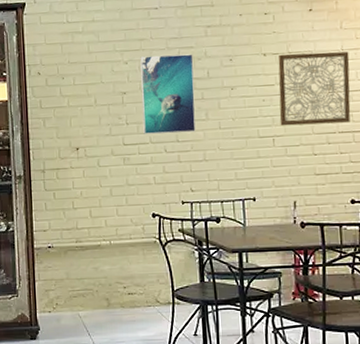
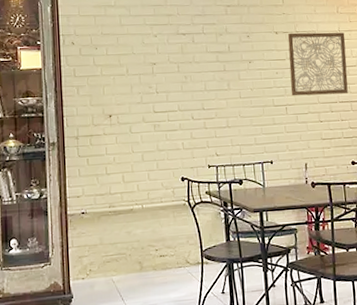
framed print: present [140,54,196,134] -> none [168,29,219,103]

